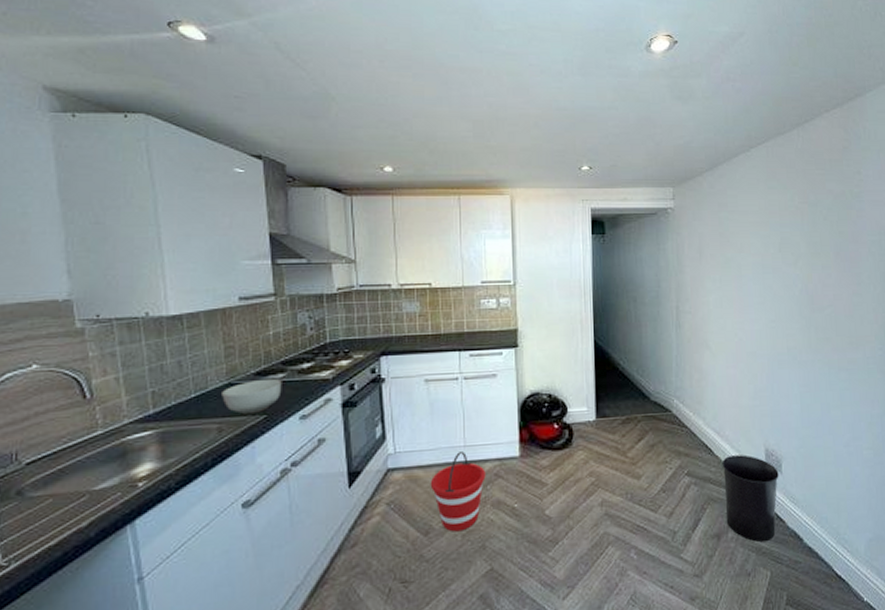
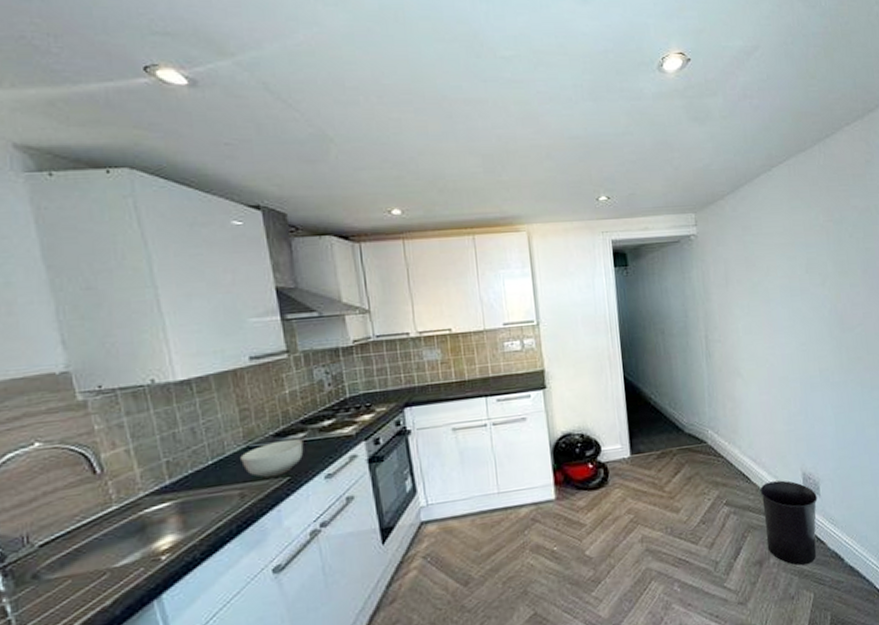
bucket: present [430,451,486,532] -> none [465,498,523,580]

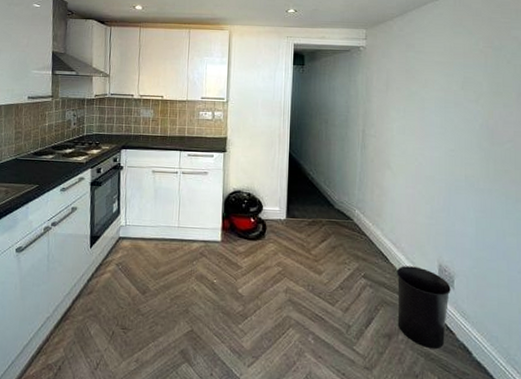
bowl: present [240,438,304,479] -> none [10,158,51,183]

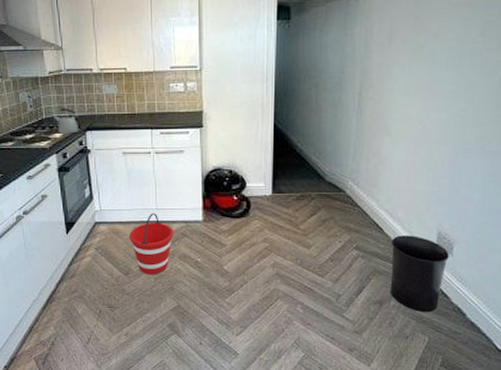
kettle: none [94,127,119,152] -> present [54,108,82,135]
bucket: none [149,231,193,296] -> present [128,213,174,275]

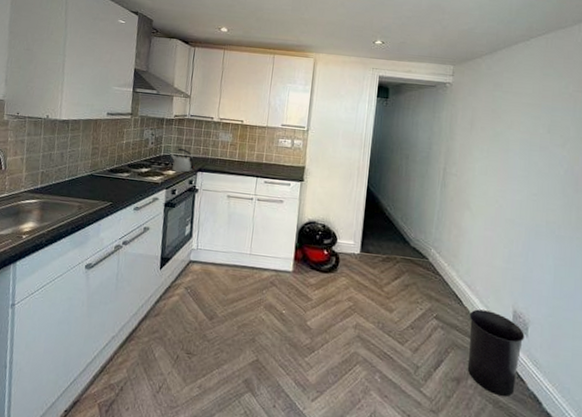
bucket: present [128,213,174,275] -> none [219,258,264,323]

